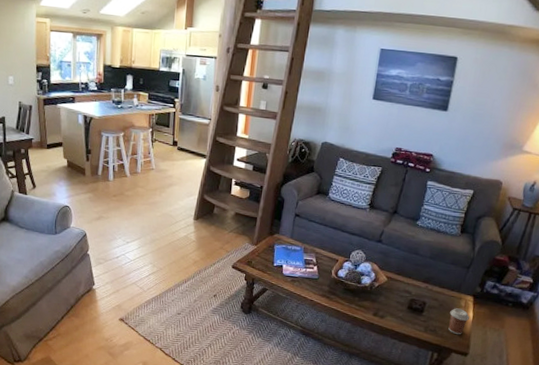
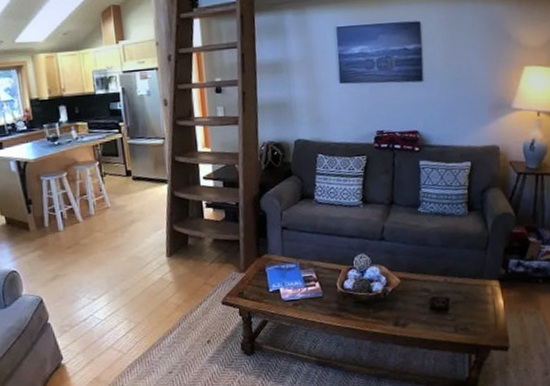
coffee cup: present [448,308,470,335] -> none [478,297,500,328]

